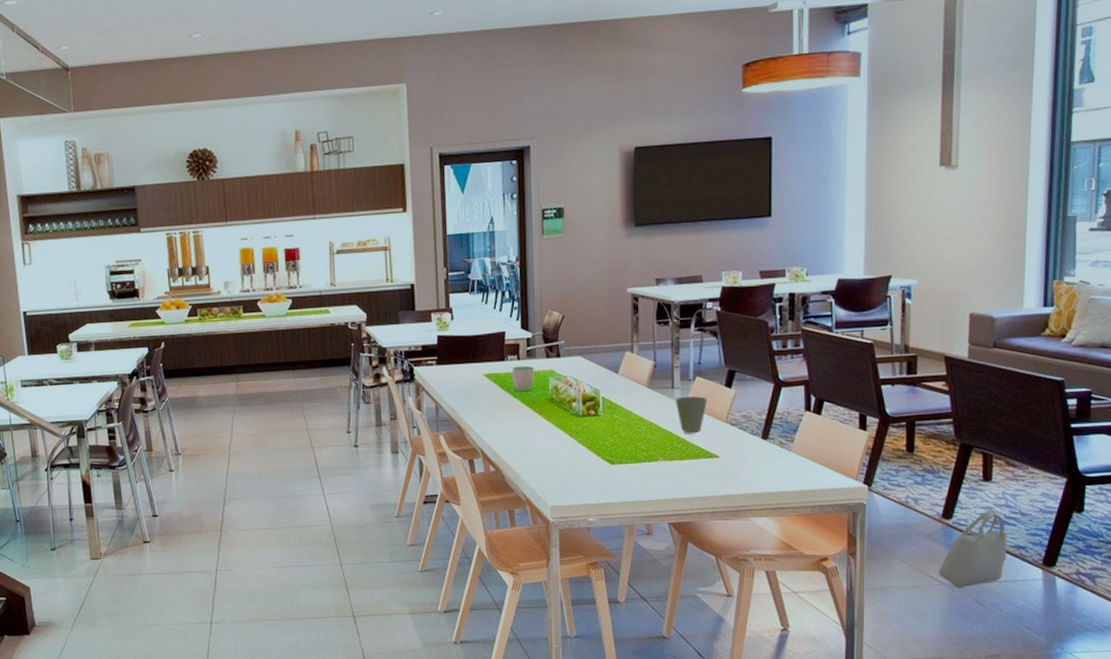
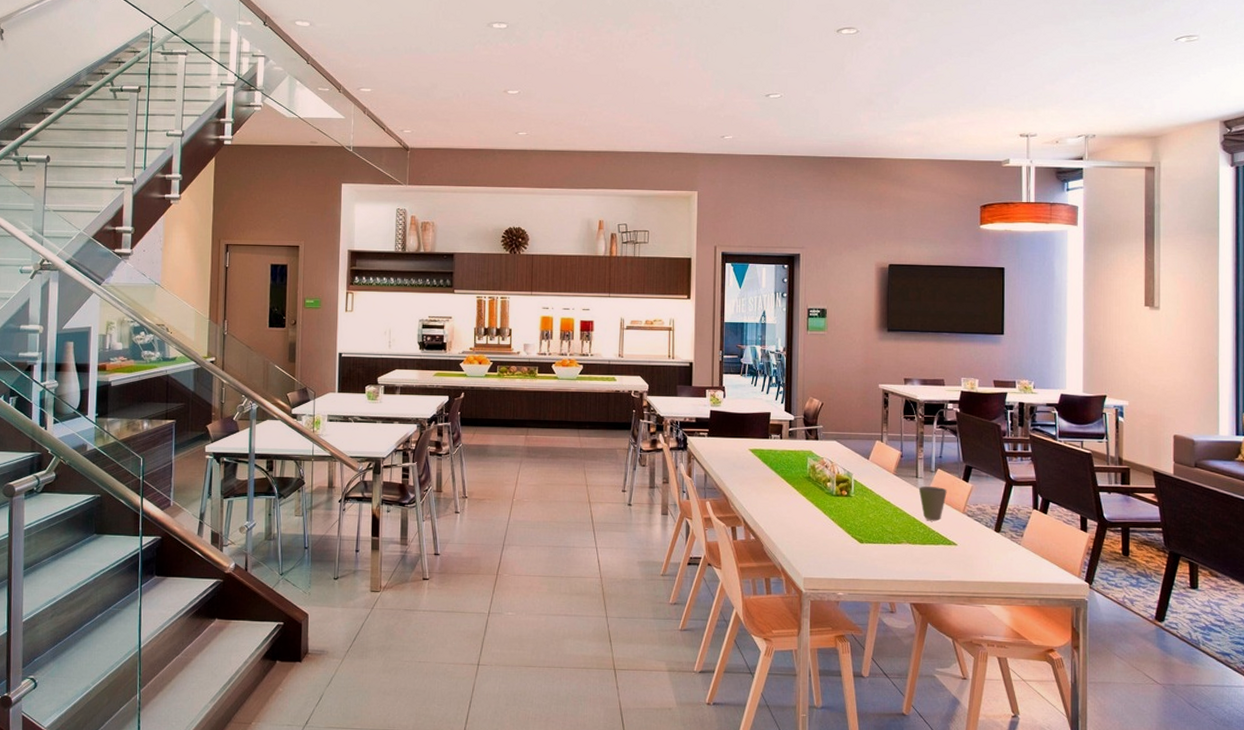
cup: present [512,365,535,392] -> none [774,444,795,469]
handbag: present [938,509,1007,587] -> none [1154,615,1214,688]

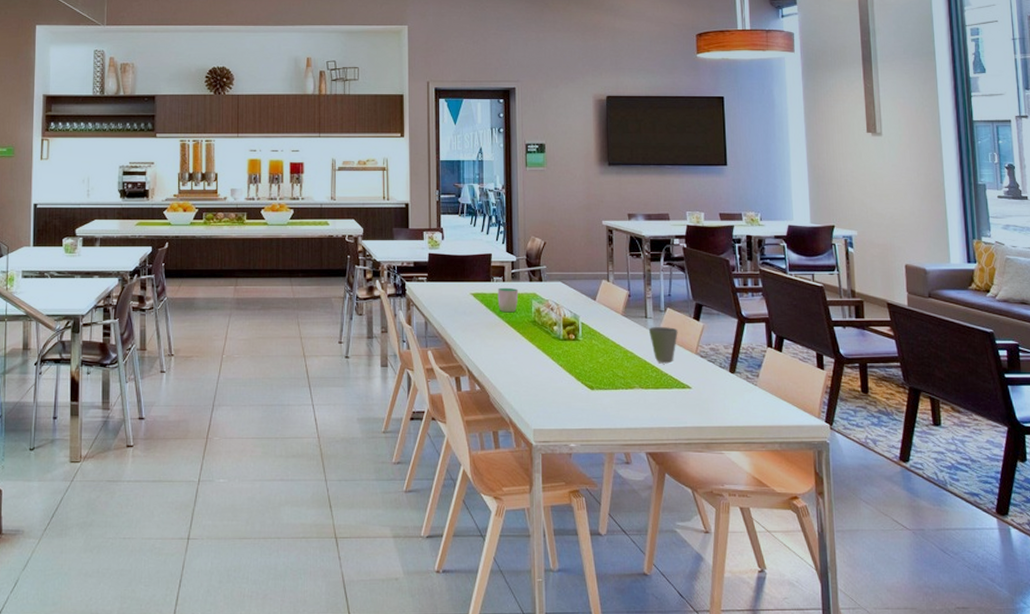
cup: none [774,444,795,469] -> present [497,287,519,313]

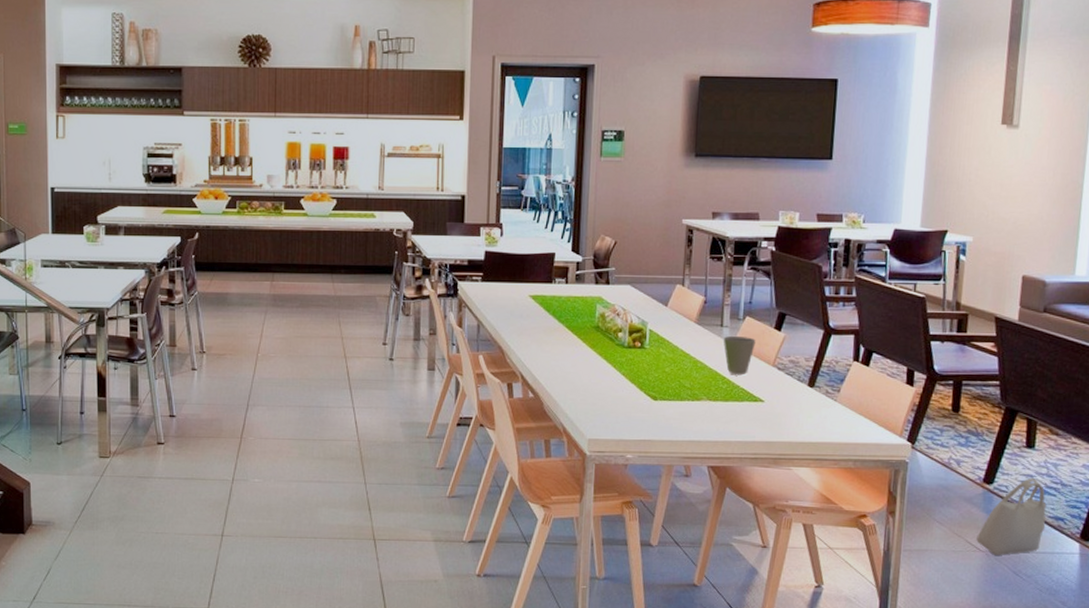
cup: present [497,287,519,313] -> none [558,290,583,317]
handbag: none [902,454,963,533] -> present [976,477,1047,555]

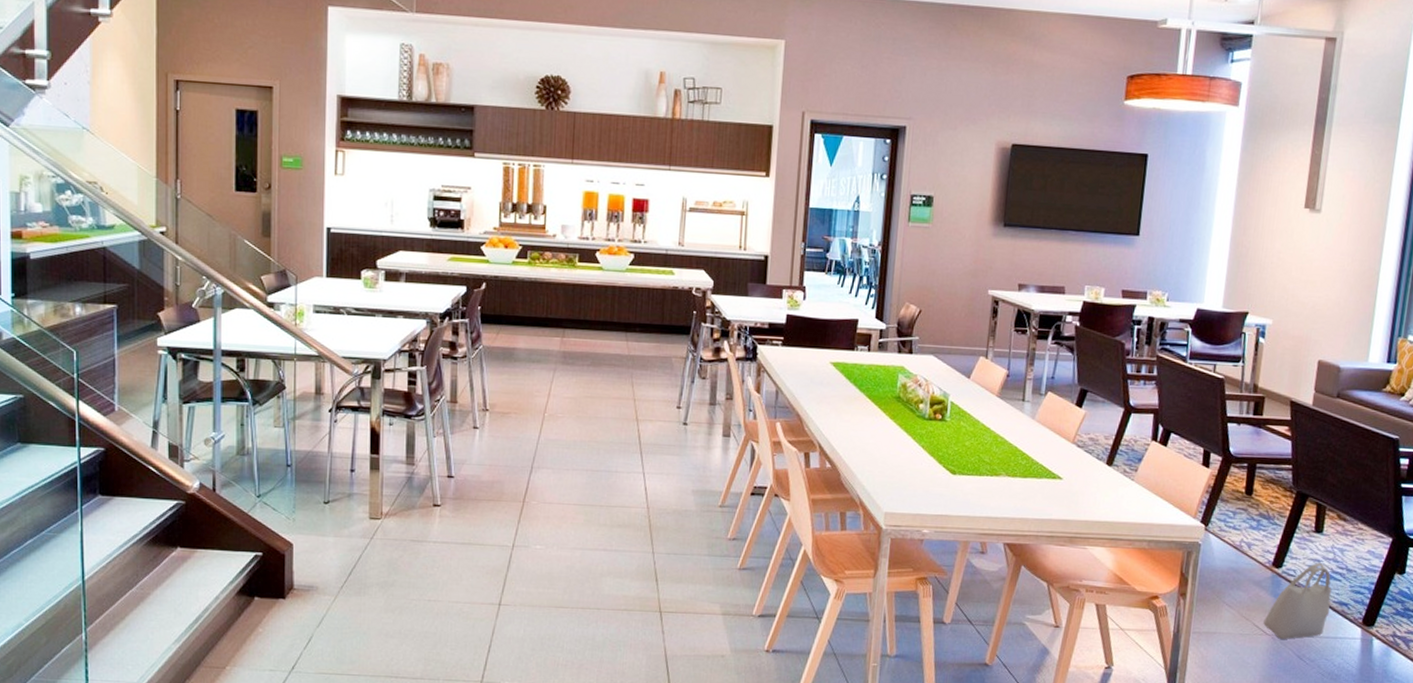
mug: present [723,336,756,376] -> none [1024,411,1057,452]

